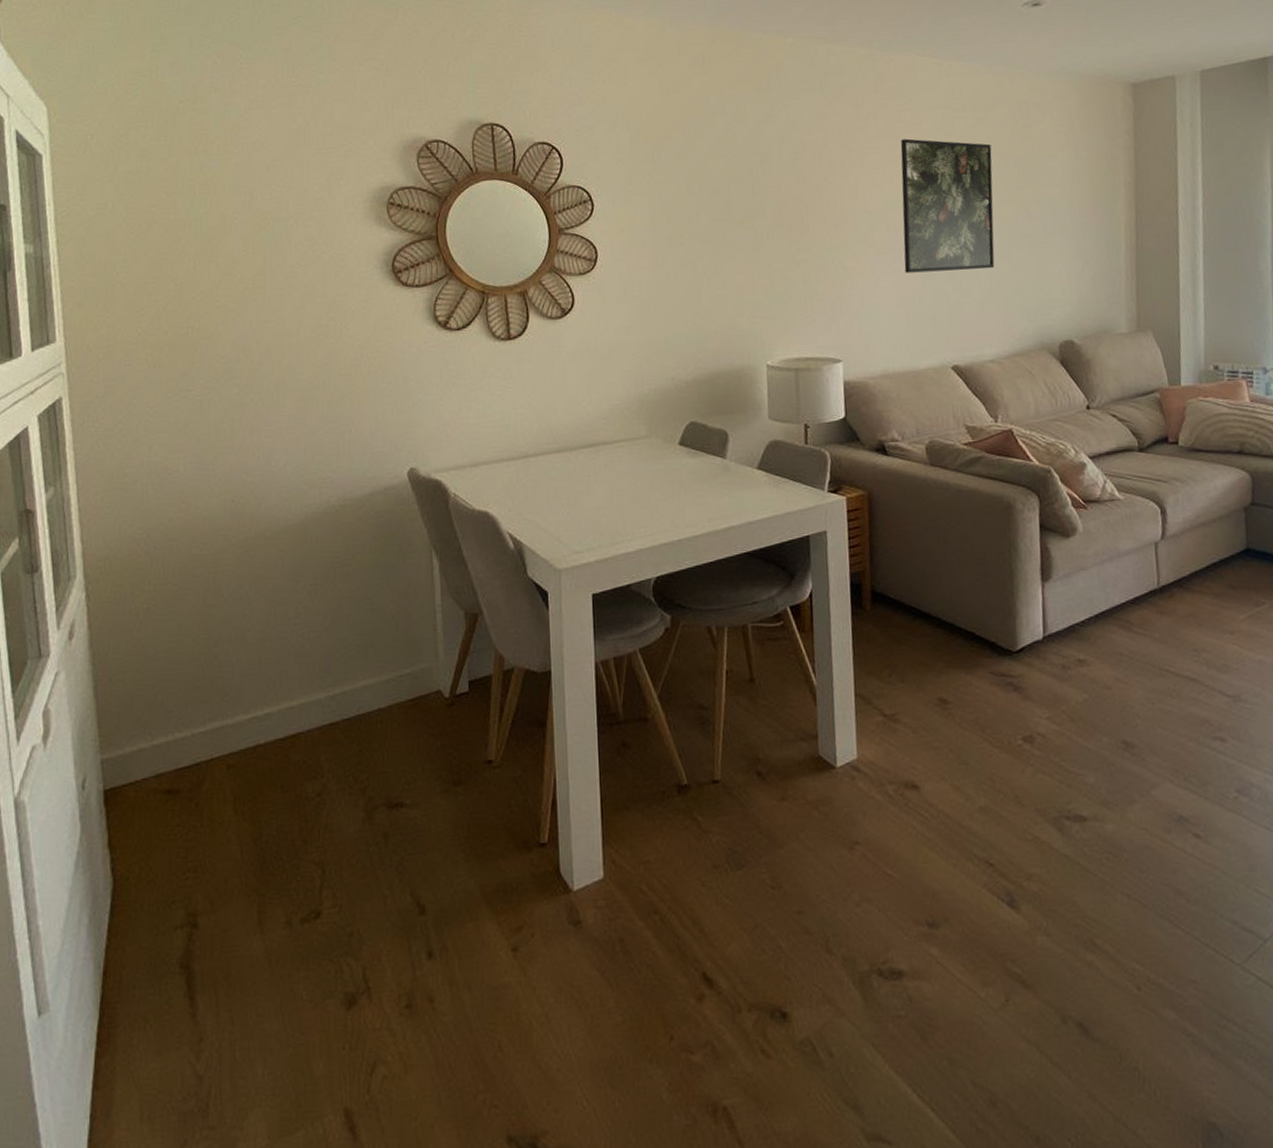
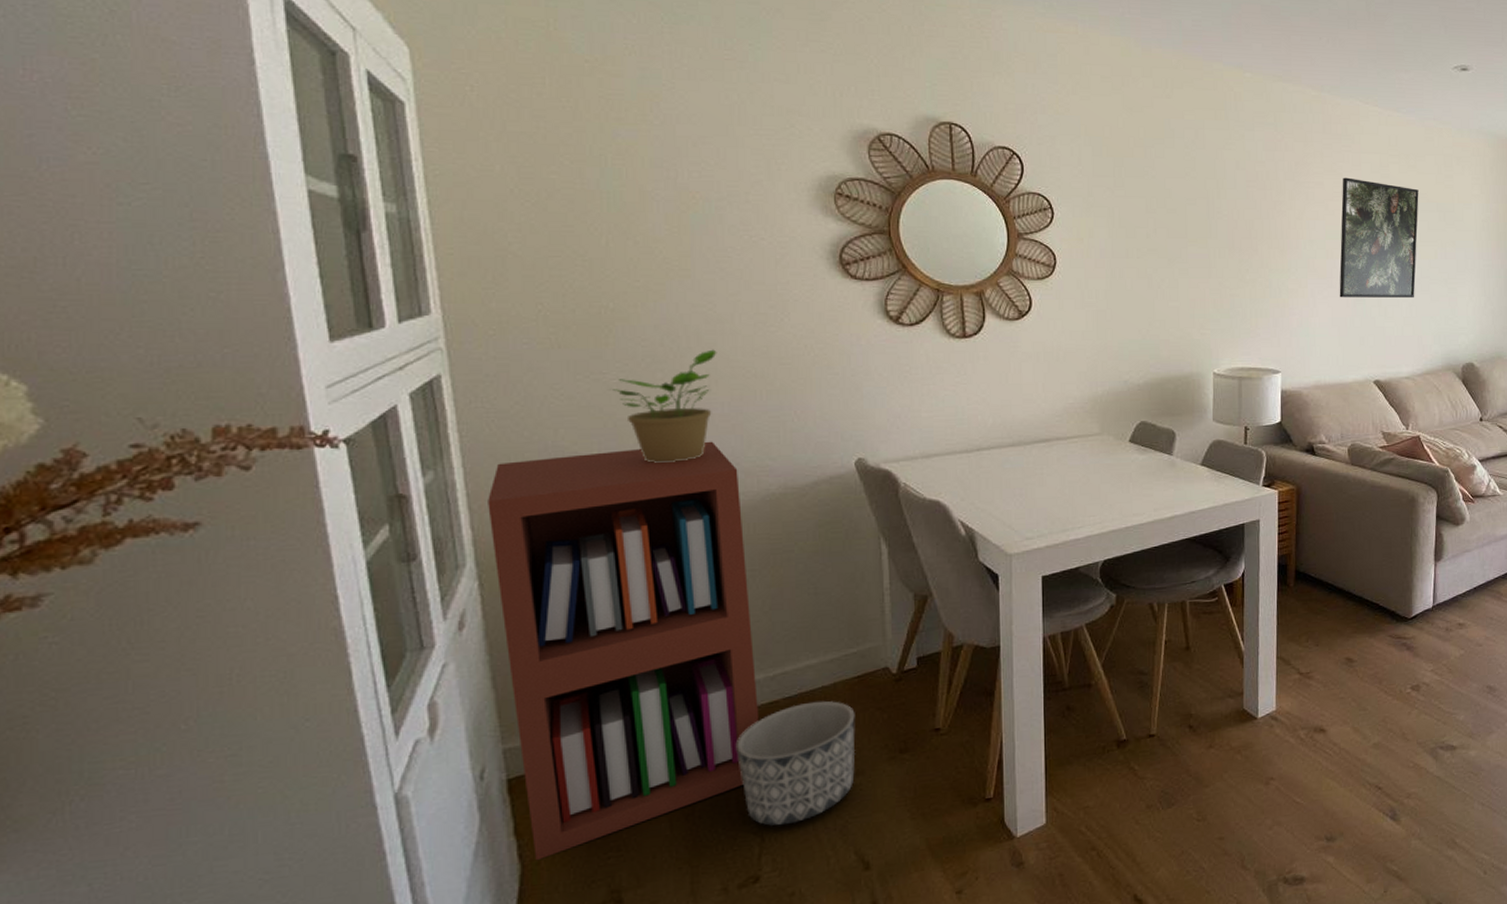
bookshelf: none [95,454,321,876] -> present [488,441,760,861]
potted plant: none [197,363,285,476] -> present [613,349,717,463]
planter: none [299,724,411,858] -> present [735,700,856,826]

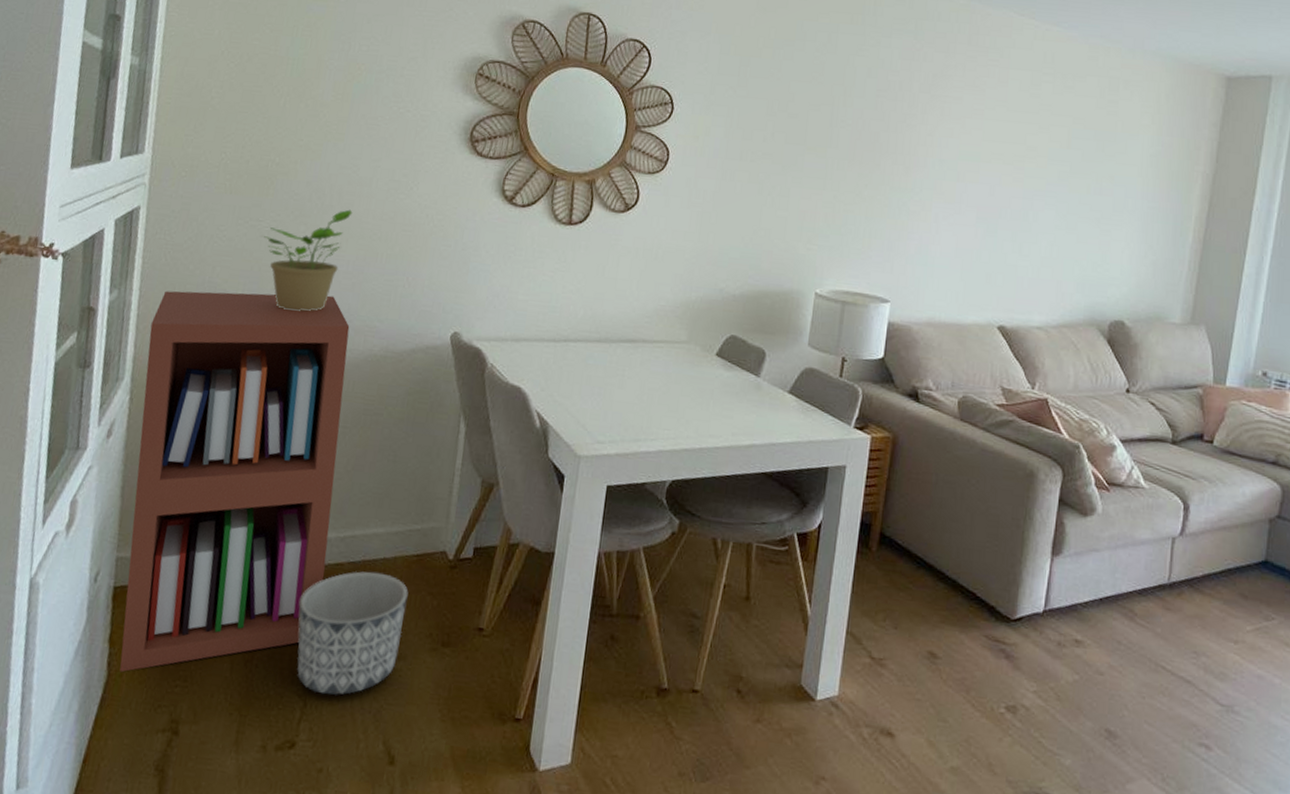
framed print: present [1339,177,1419,299] -> none [967,94,1074,237]

